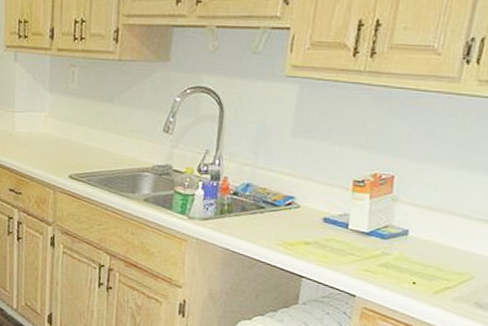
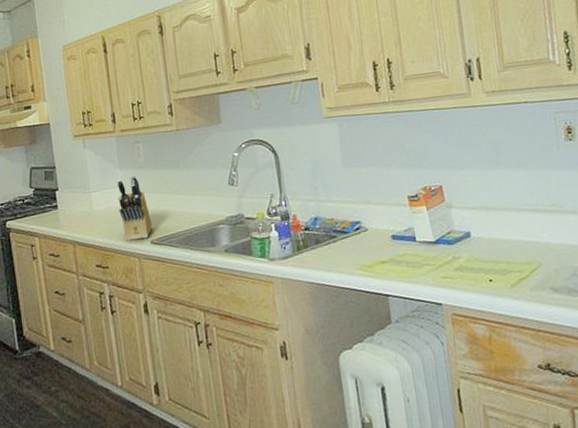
knife block: none [41,102,74,172] -> present [117,176,153,241]

